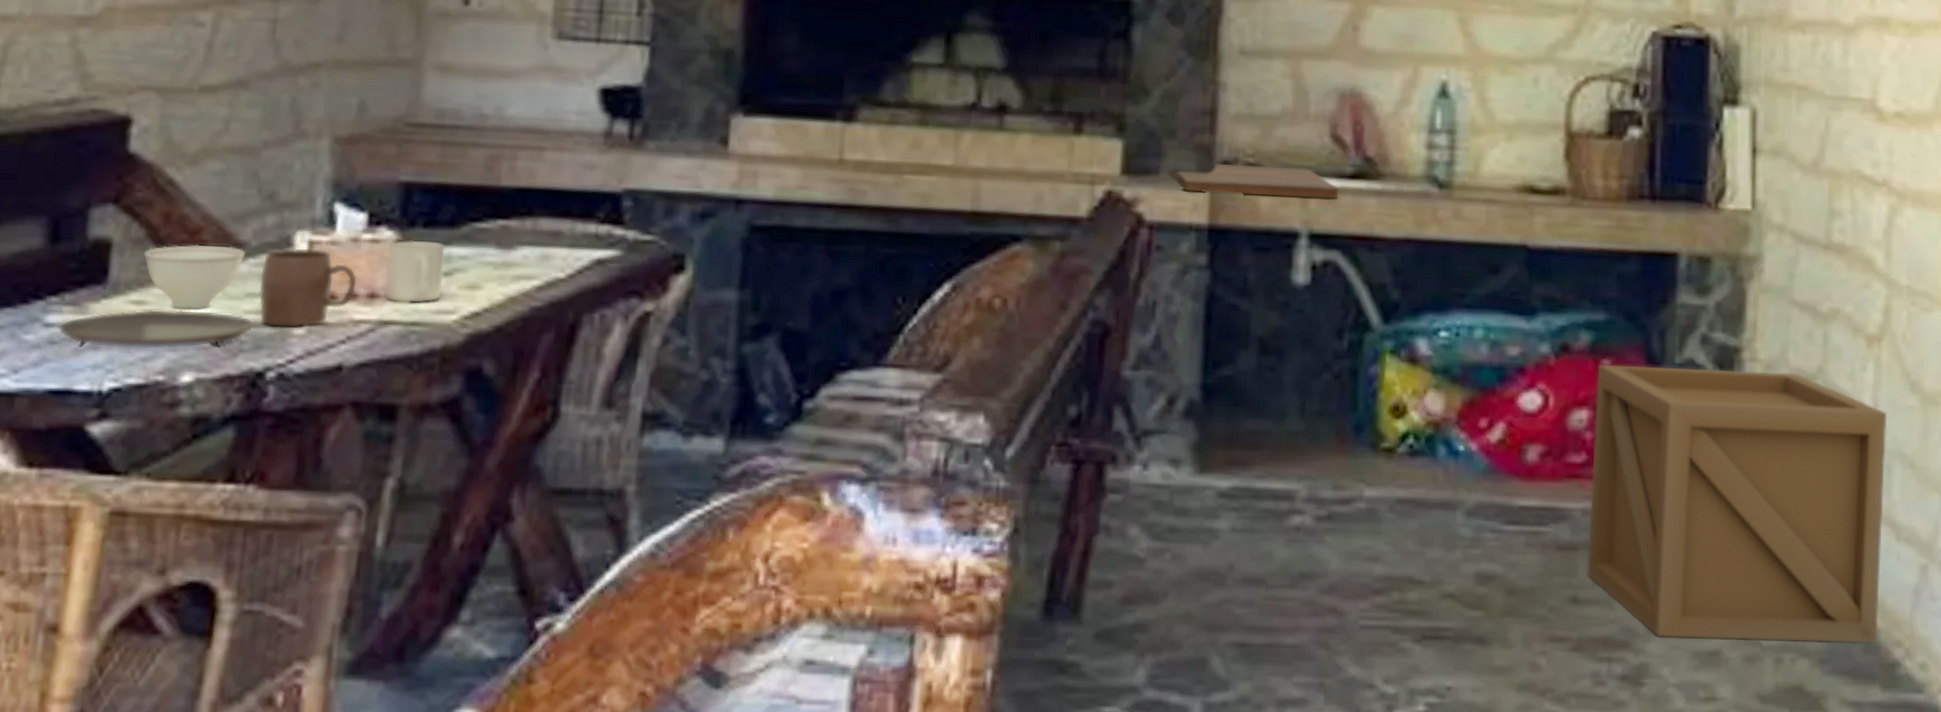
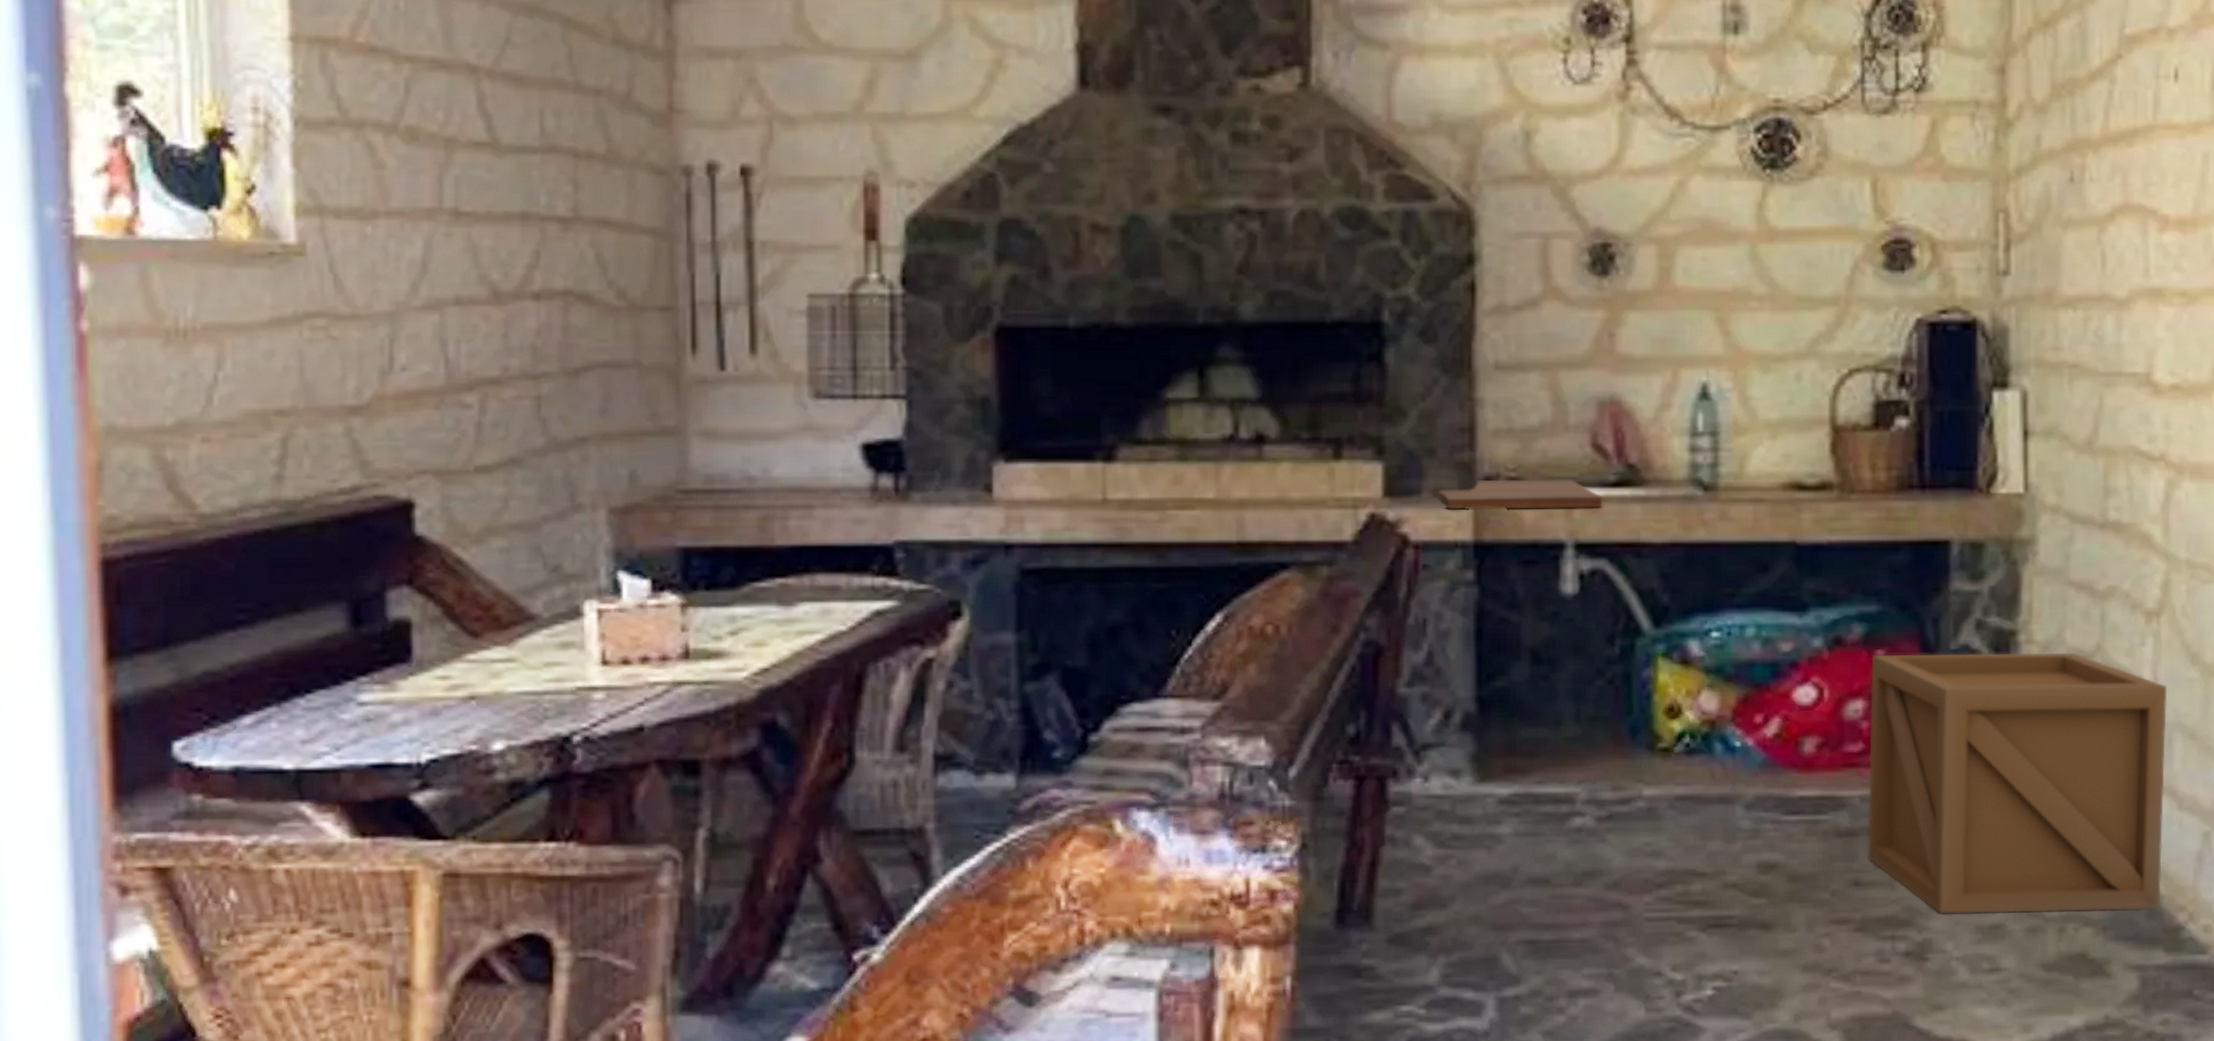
plate: present [58,308,255,351] -> none [372,681,556,723]
bowl: present [143,244,246,309] -> none [442,619,539,681]
mug: present [258,247,358,328] -> none [555,616,648,693]
cup: present [384,240,445,303] -> none [673,603,731,663]

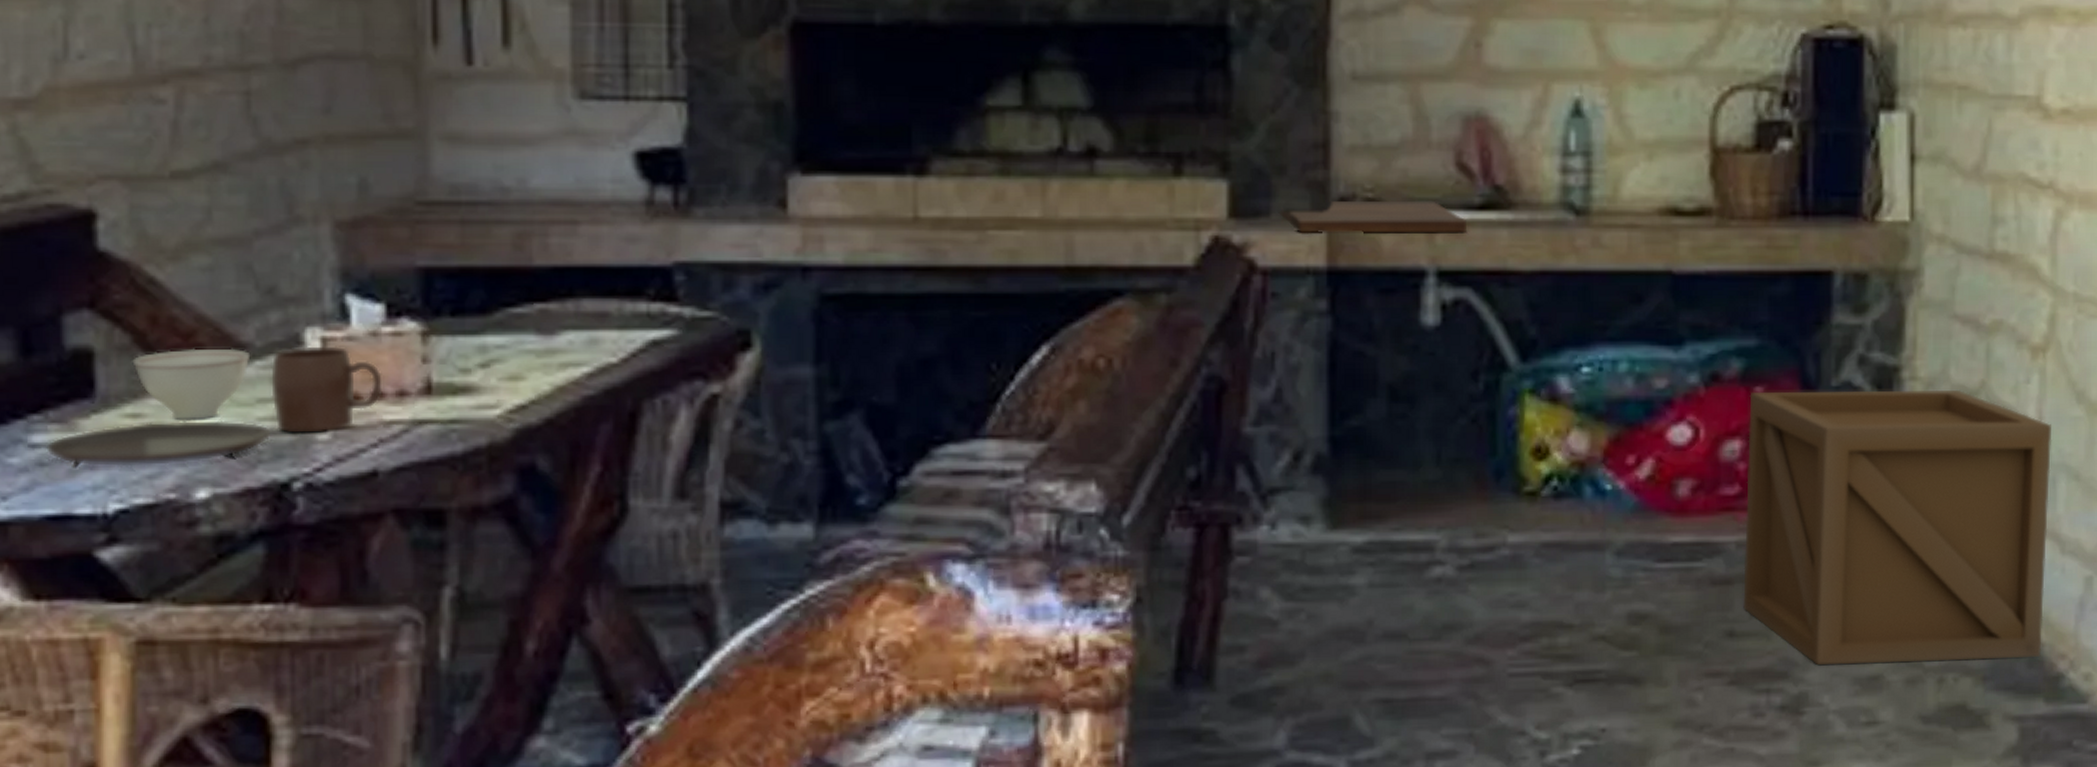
plate: none [372,681,556,723] -> present [46,419,272,468]
bowl: none [442,619,539,681] -> present [132,348,251,420]
mug: none [555,616,648,693] -> present [271,346,383,433]

